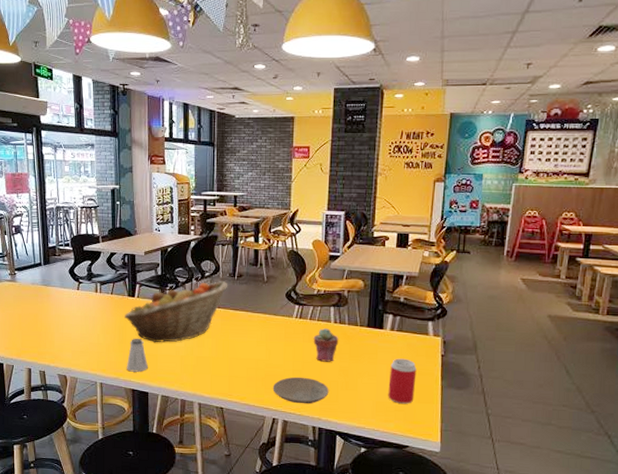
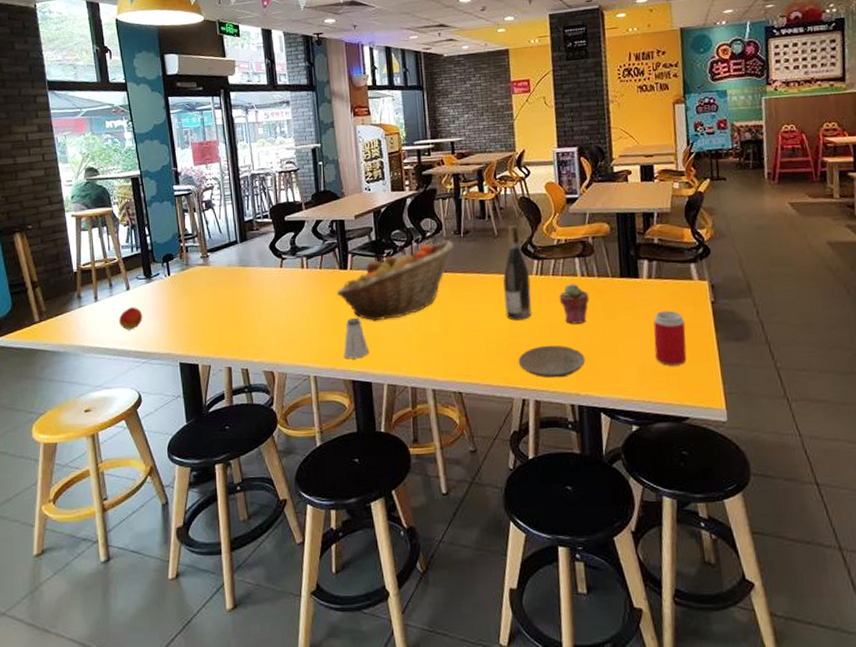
wine bottle: none [266,274,291,354] -> present [502,225,532,320]

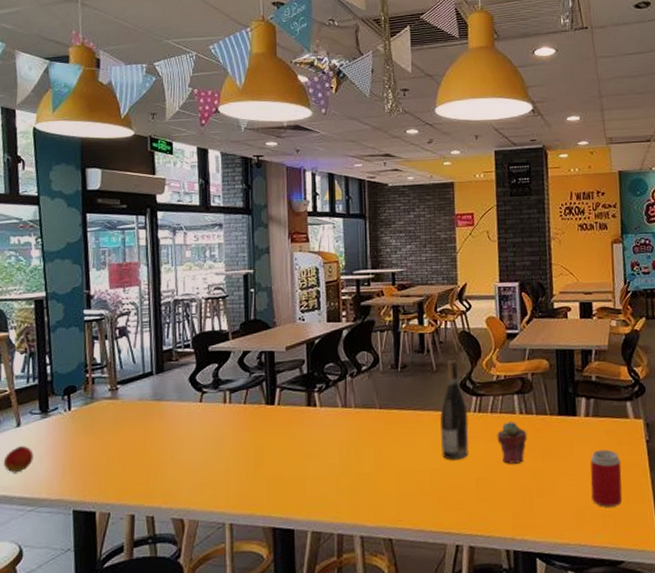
fruit basket: present [337,239,454,322] -> none [262,374,391,462]
saltshaker: present [343,317,369,359] -> none [264,457,293,504]
plate: present [518,345,585,378] -> none [453,486,522,522]

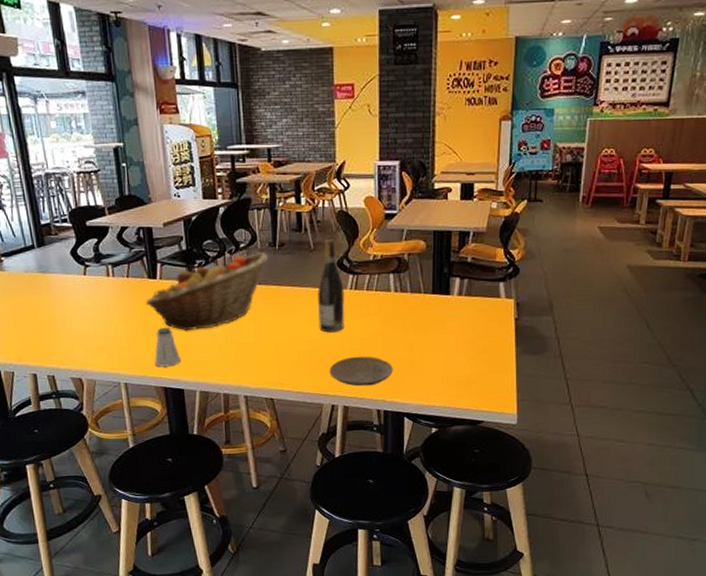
fruit basket: none [262,374,391,462] -> present [146,251,269,331]
saltshaker: none [264,457,293,504] -> present [154,327,181,367]
plate: none [453,486,522,522] -> present [329,356,393,387]
potted succulent: present [497,422,528,464] -> none [372,299,401,337]
beverage can: present [590,449,623,507] -> none [458,326,489,376]

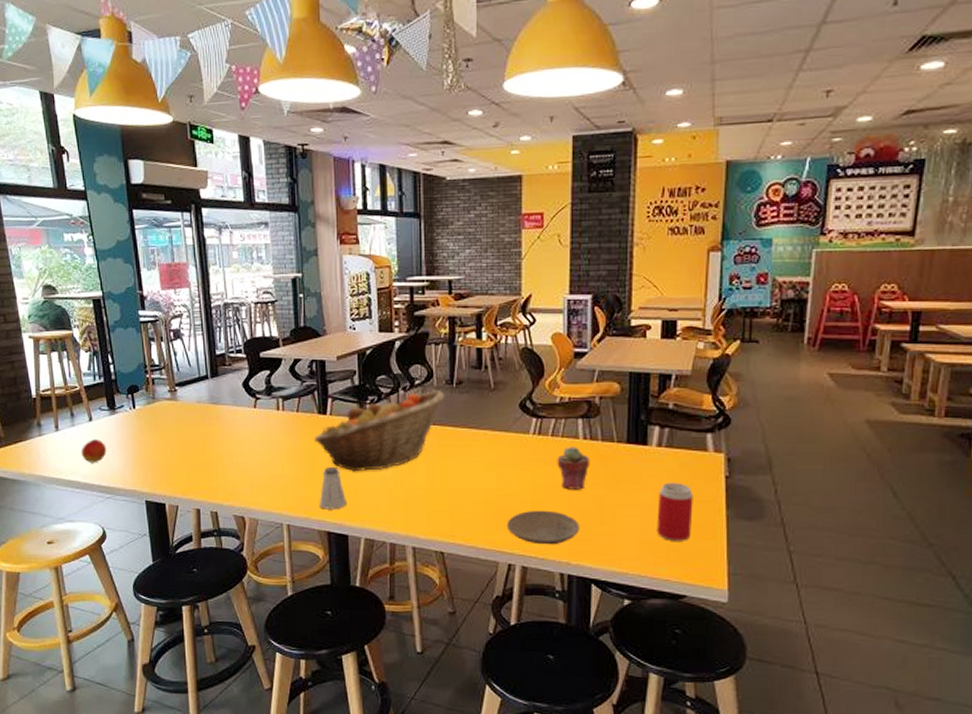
wine bottle: present [316,239,345,333] -> none [495,378,527,482]
potted succulent: none [372,299,401,337] -> present [557,447,590,490]
beverage can: none [458,326,489,376] -> present [657,482,693,541]

